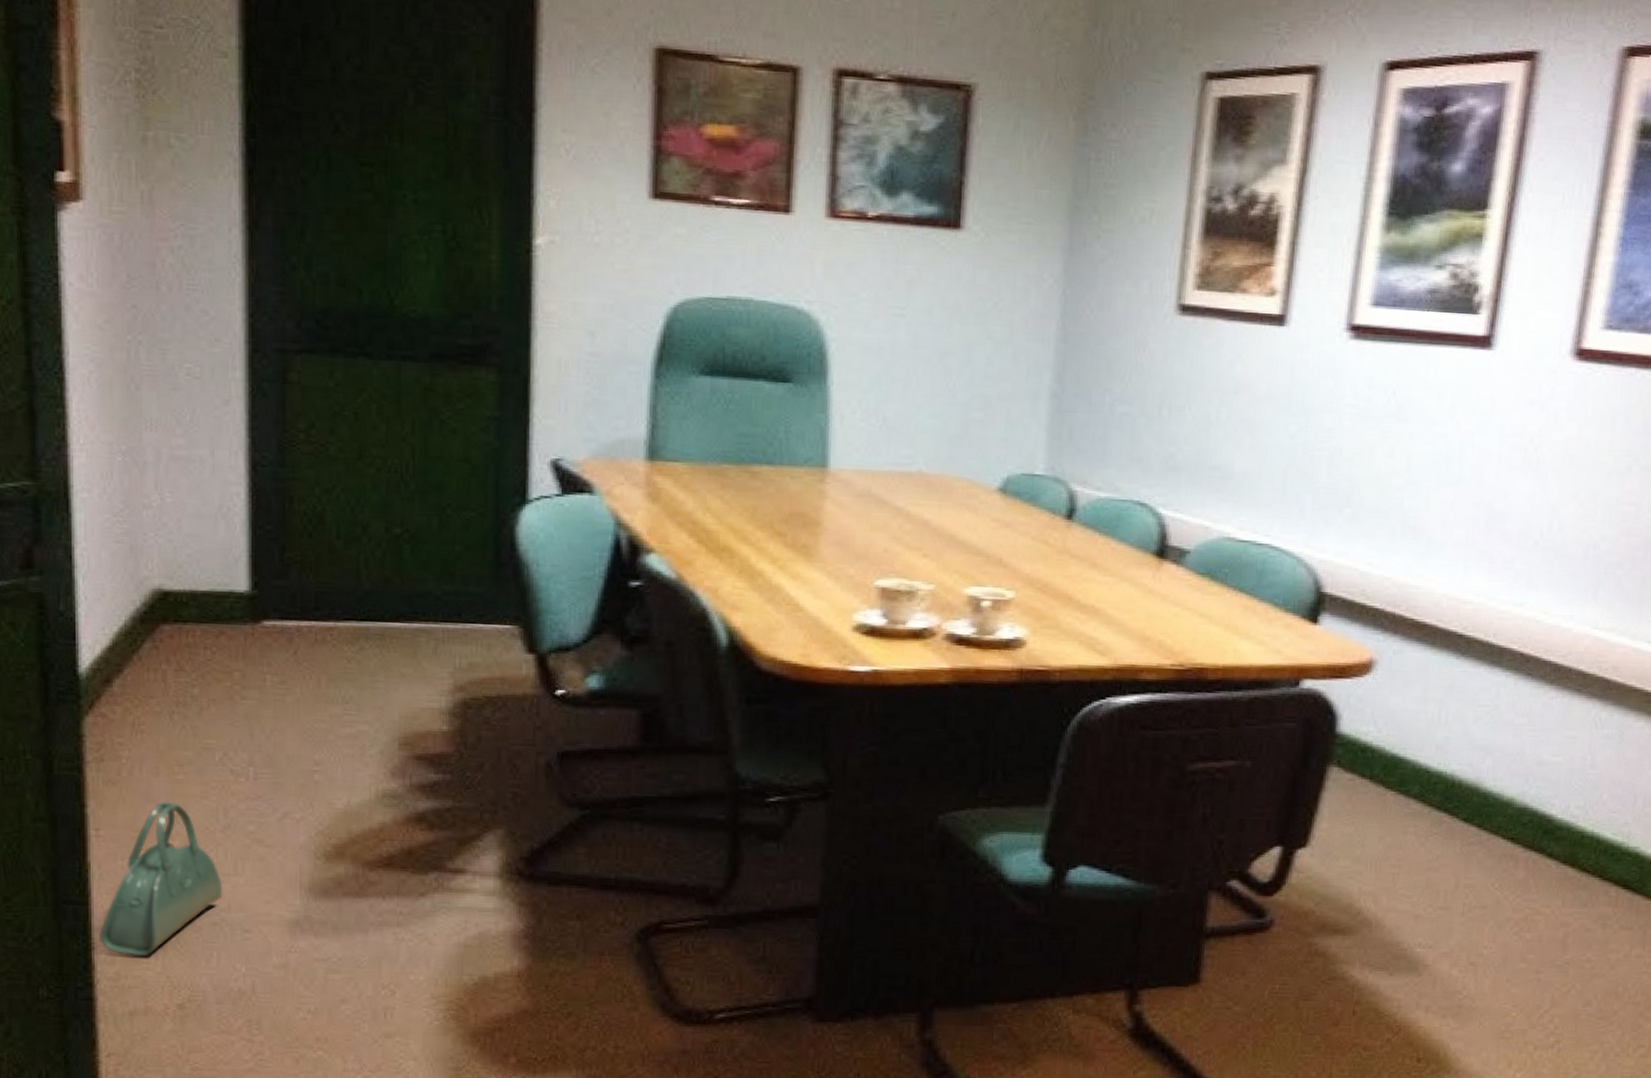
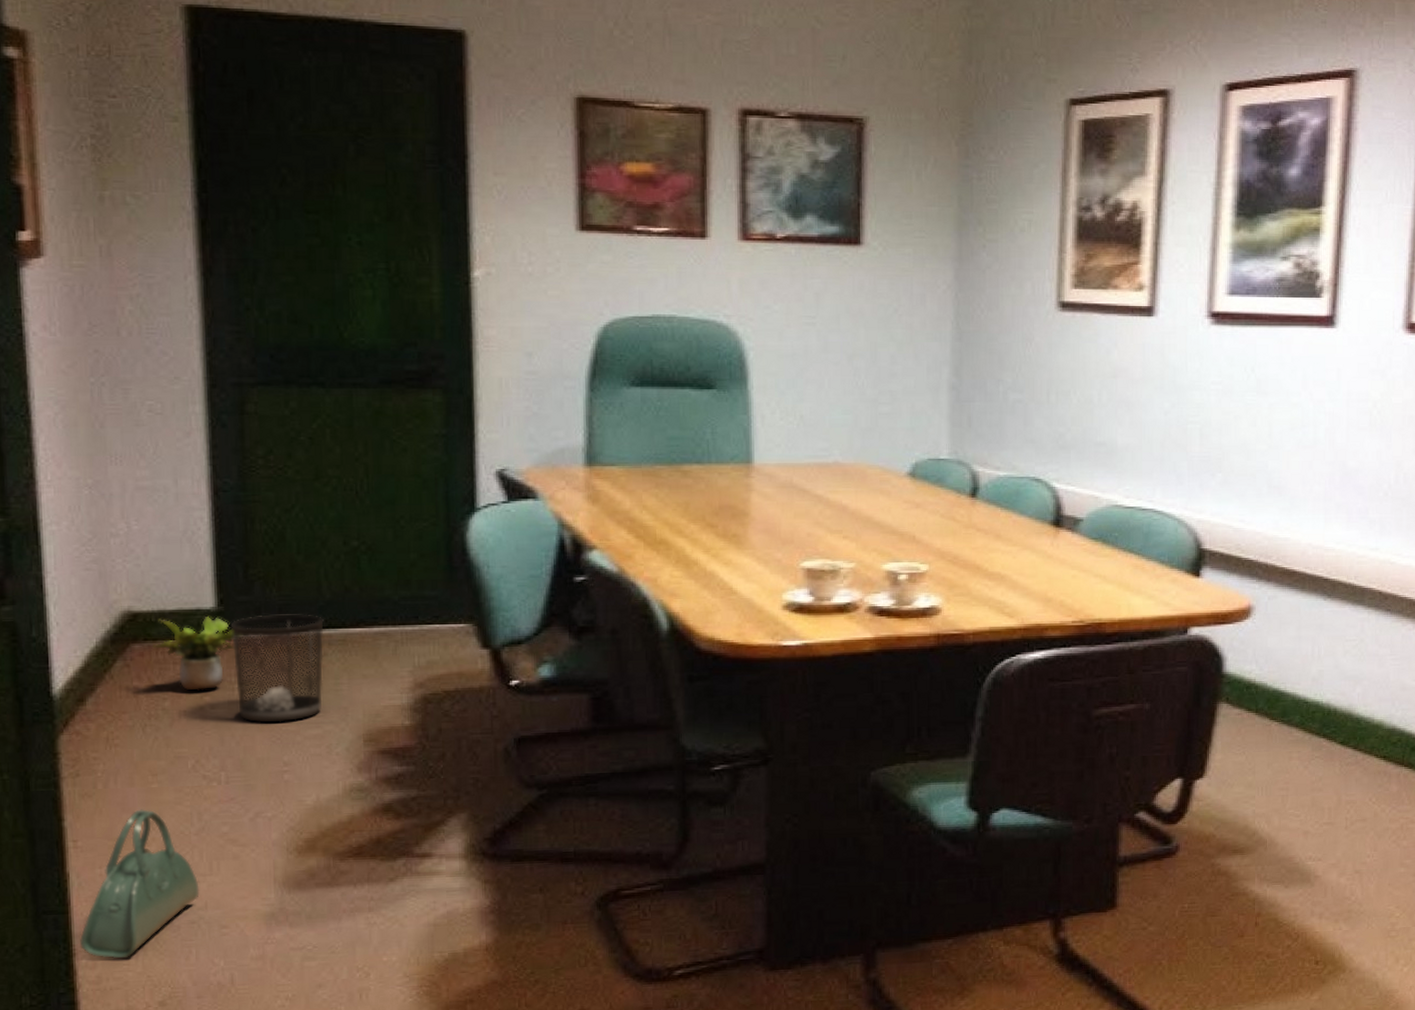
potted plant: none [183,599,280,679] -> present [153,615,246,691]
waste bin: none [264,601,362,719] -> present [230,614,324,723]

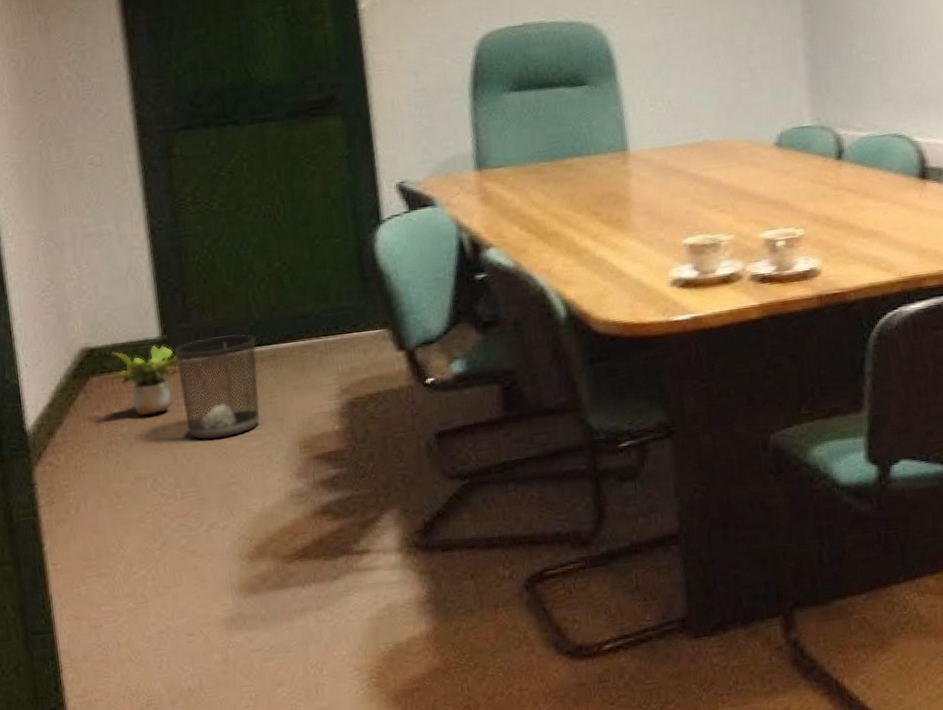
handbag: present [80,809,200,959] -> none [65,529,166,672]

